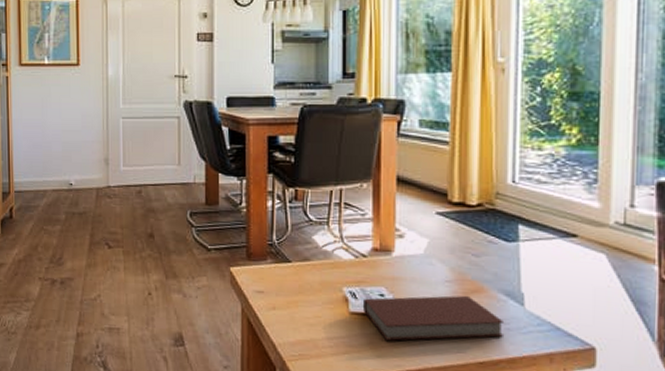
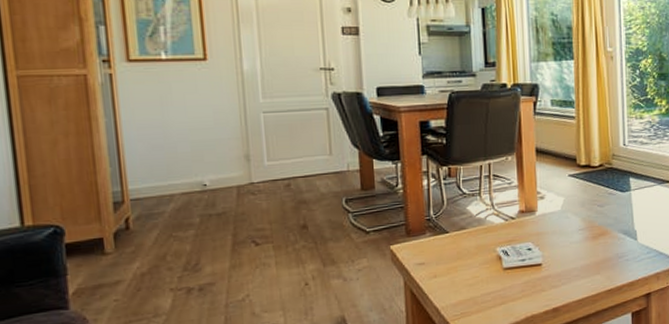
book: present [362,295,505,341] -> none [513,238,625,287]

